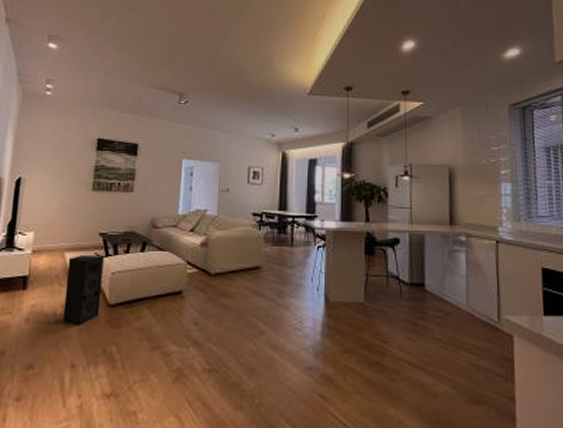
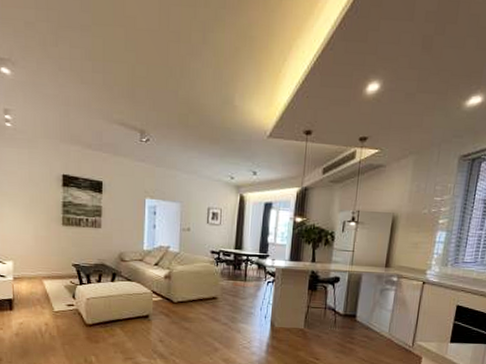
speaker: present [63,255,104,326] -> none [47,283,79,340]

